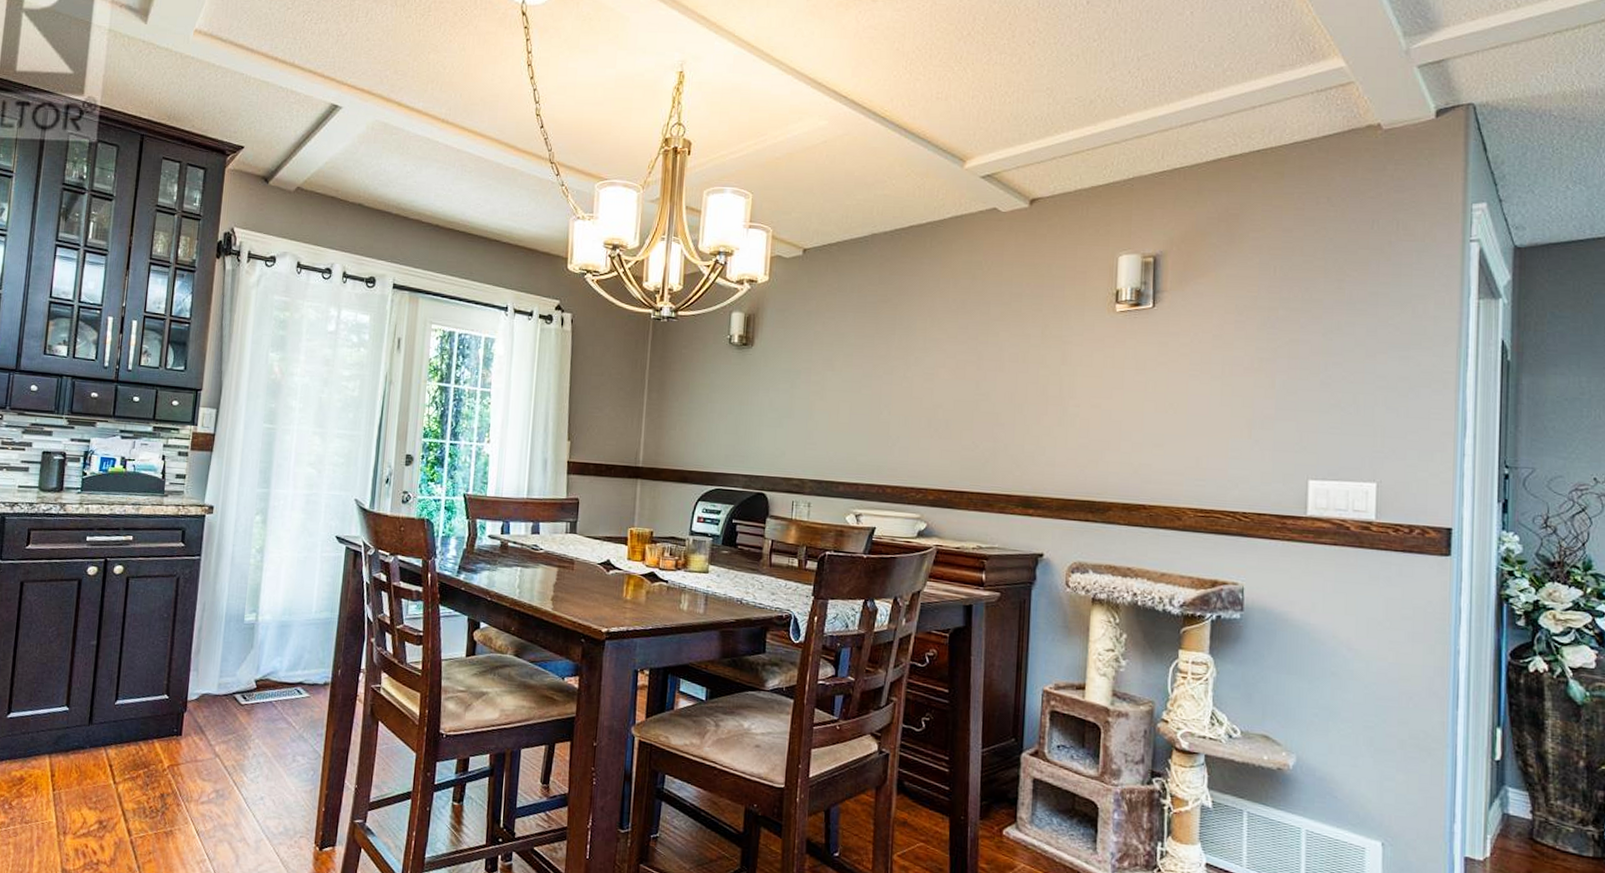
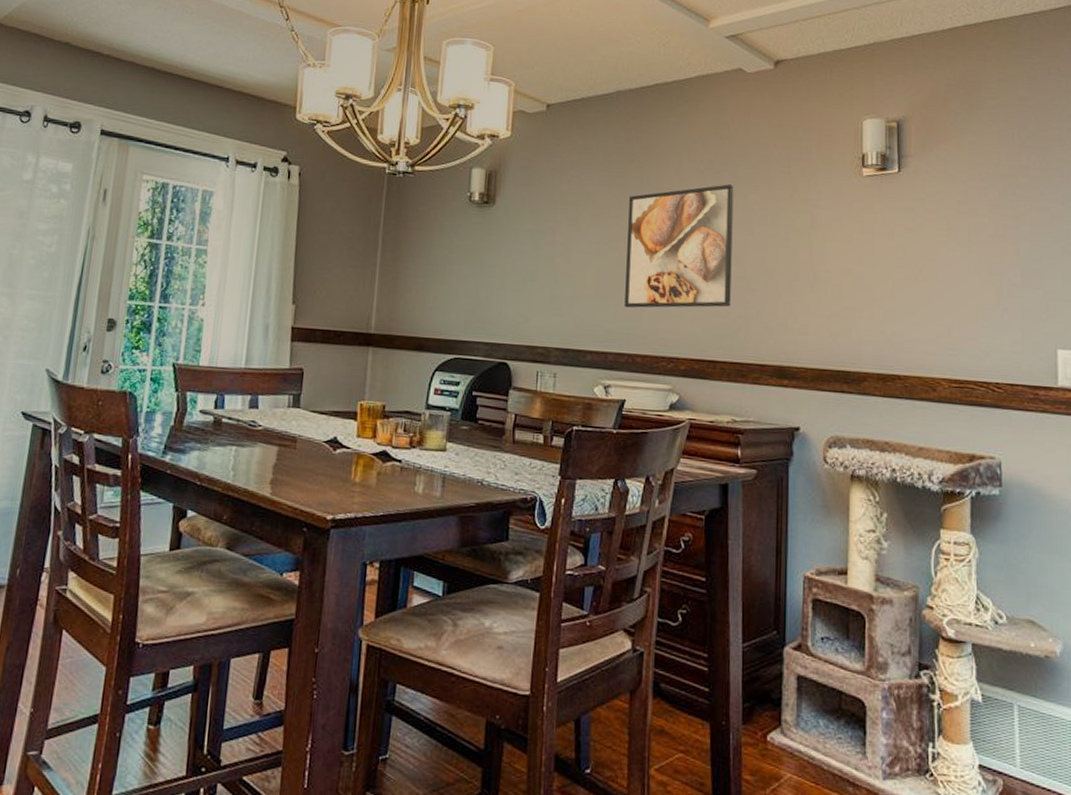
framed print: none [876,323,986,442] -> present [624,184,734,308]

